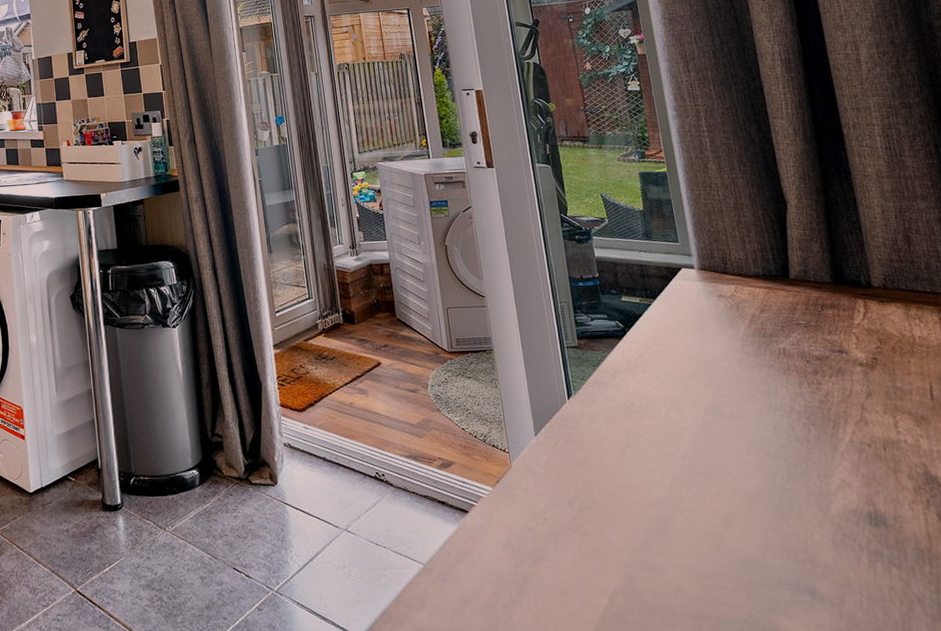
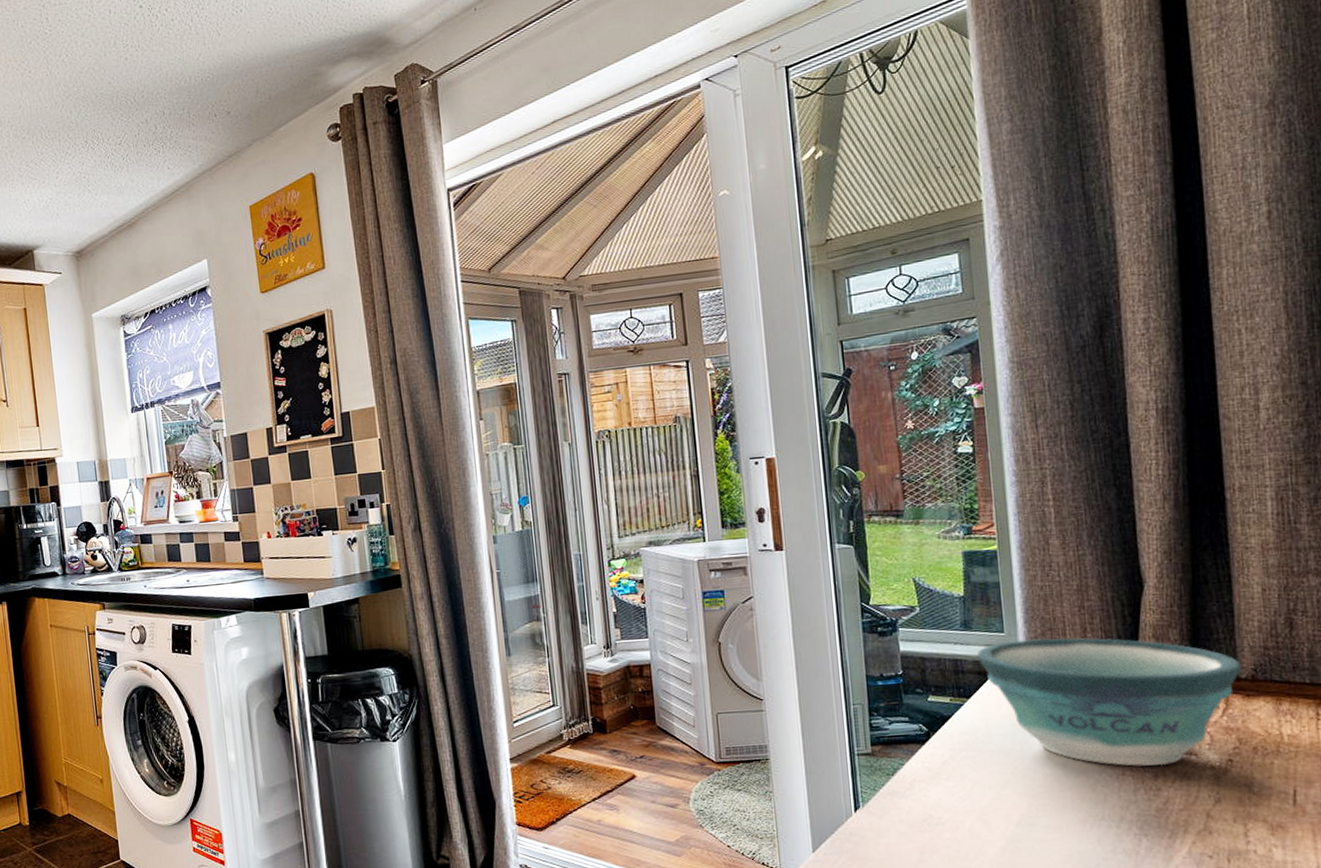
bowl: none [658,248,874,363] -> present [976,638,1241,767]

